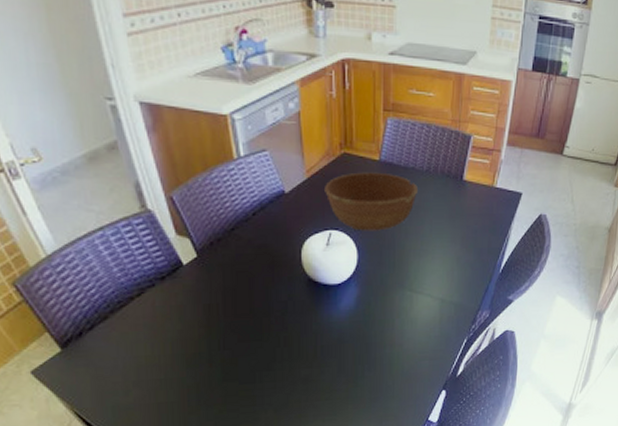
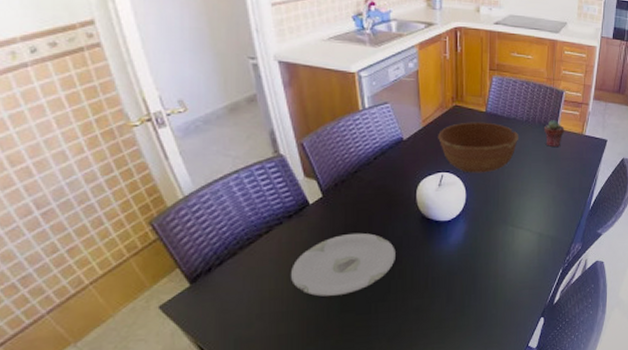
plate: none [167,296,280,364] -> present [291,232,395,297]
potted succulent: none [448,170,472,201] -> present [544,120,565,147]

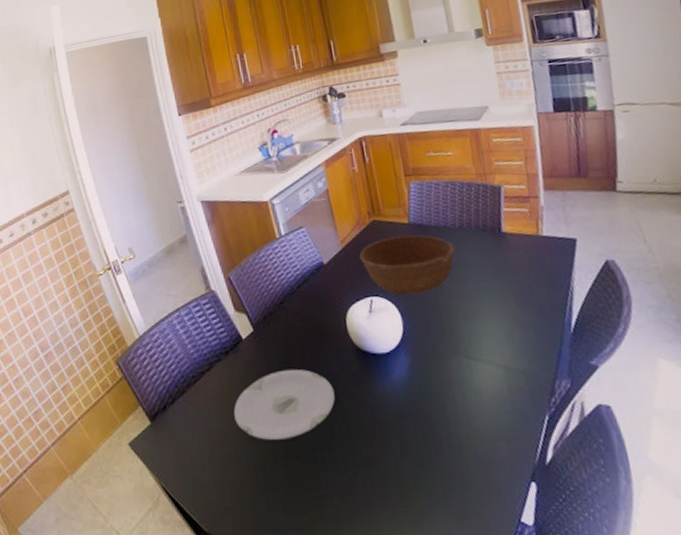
potted succulent: present [544,120,565,147] -> none [485,222,514,255]

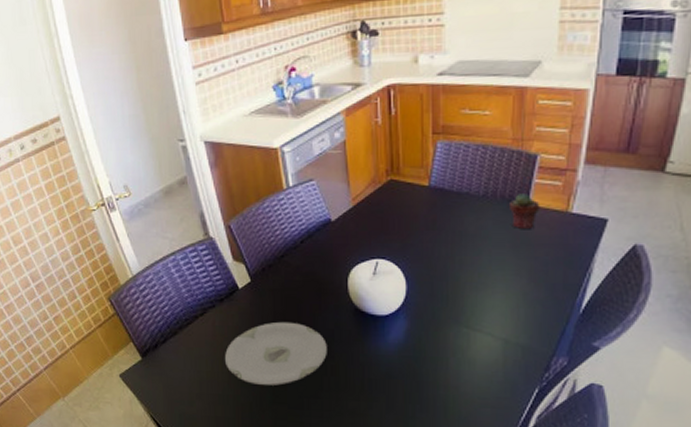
bowl: present [359,234,455,296] -> none [371,198,475,261]
potted succulent: none [485,222,514,255] -> present [510,193,540,229]

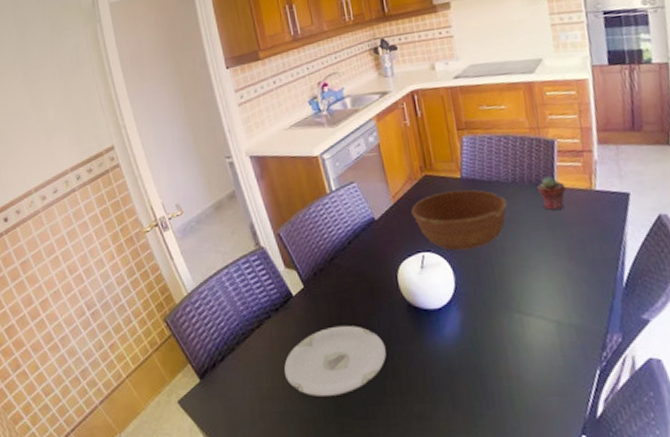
bowl: none [371,198,475,261] -> present [411,189,508,251]

